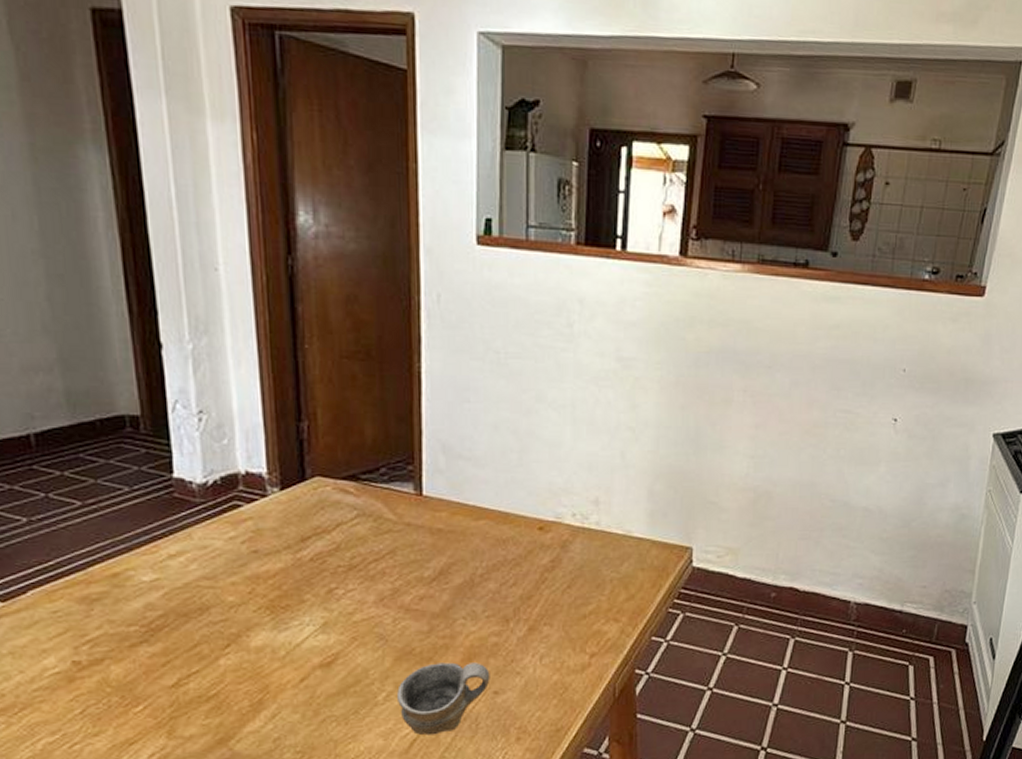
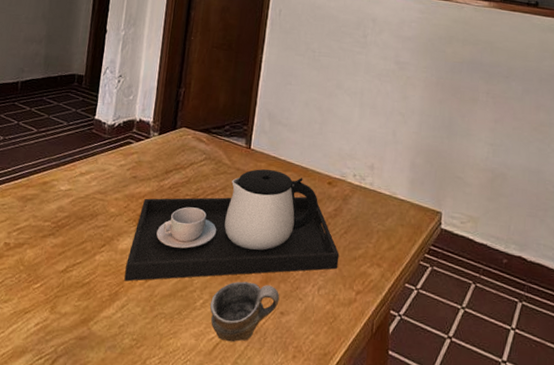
teapot: none [267,519,564,686] -> present [124,169,339,282]

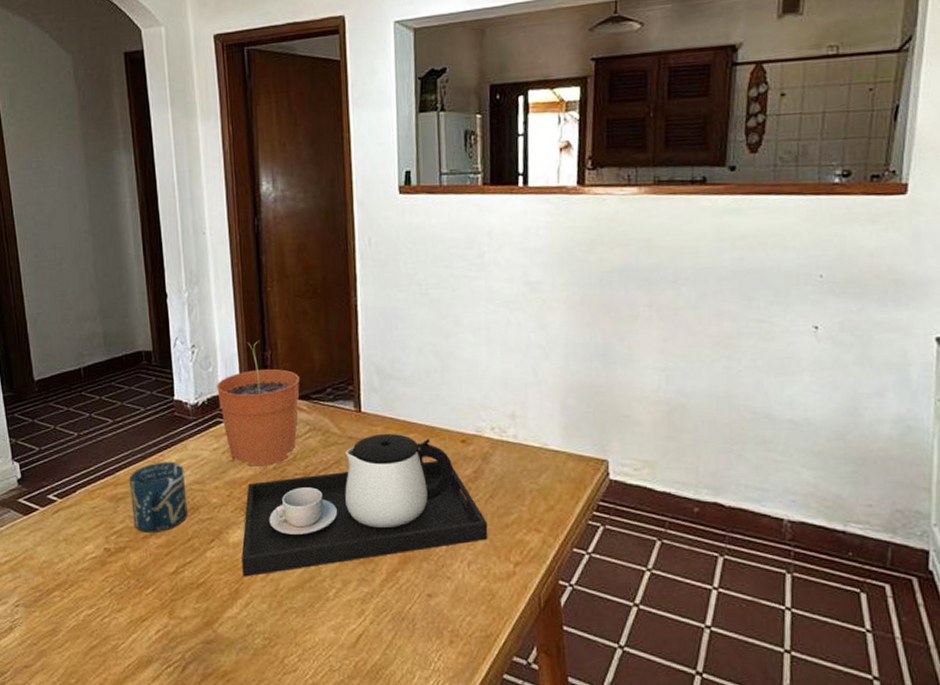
cup: none [36,171,91,234] -> present [129,461,188,534]
plant pot: none [132,79,205,185] -> present [217,340,300,467]
cup: present [210,281,280,342] -> none [345,564,424,632]

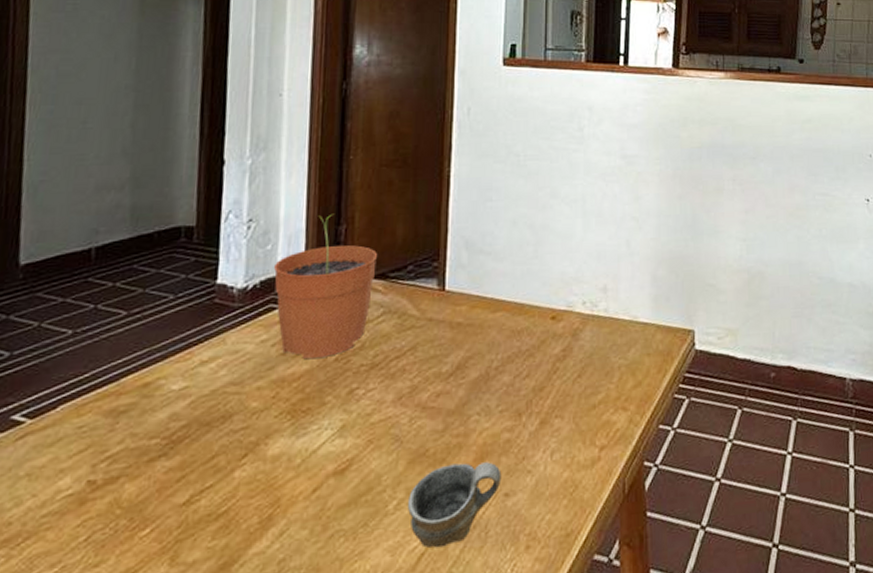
cup: present [129,461,188,534] -> none [136,359,218,455]
teapot: present [241,433,488,577] -> none [280,312,574,498]
cup: none [345,564,424,632] -> present [408,462,502,548]

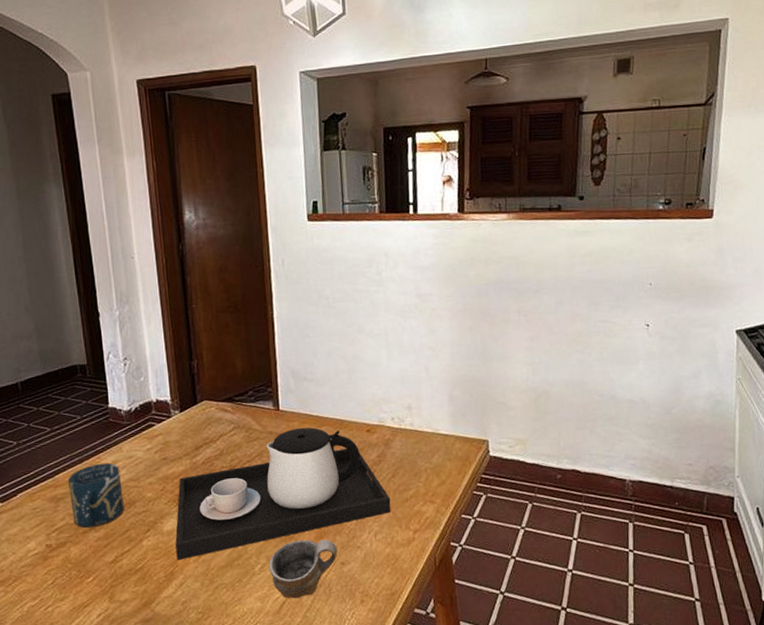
cup: none [136,359,218,455] -> present [67,462,124,528]
plant pot: present [274,213,378,360] -> none [148,352,225,463]
teapot: none [280,312,574,498] -> present [175,427,391,561]

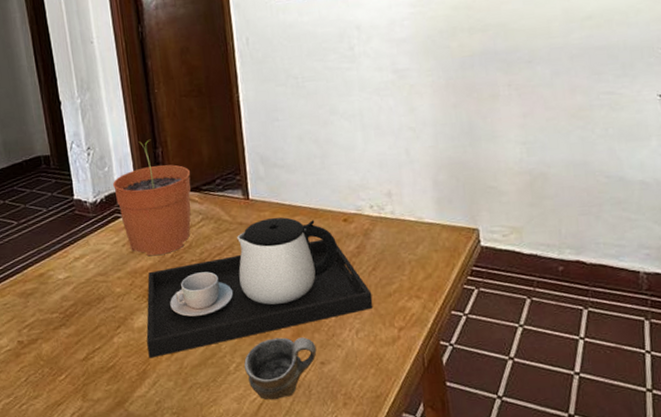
cup: present [67,462,124,528] -> none [36,256,94,325]
plant pot: none [148,352,225,463] -> present [113,139,191,257]

